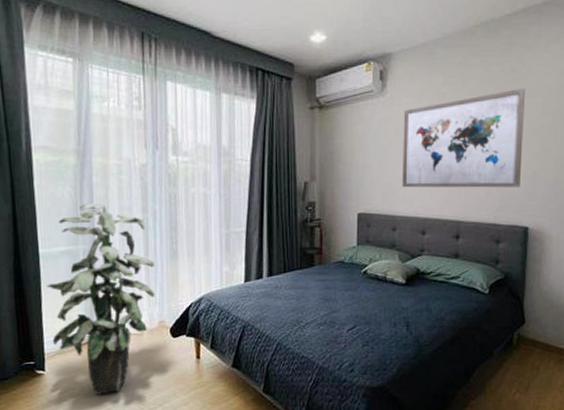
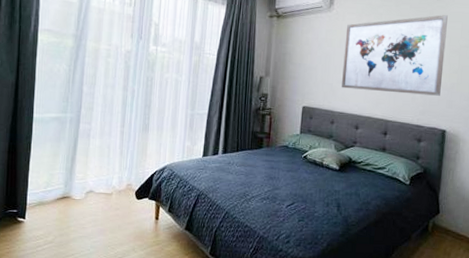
indoor plant: present [47,204,155,394] -> none [35,79,128,244]

